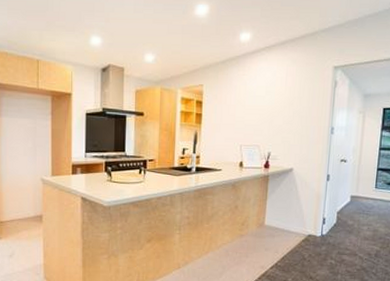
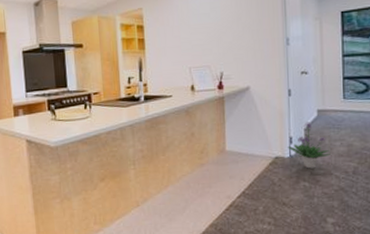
potted plant: none [320,206,358,248] -> present [288,121,331,169]

